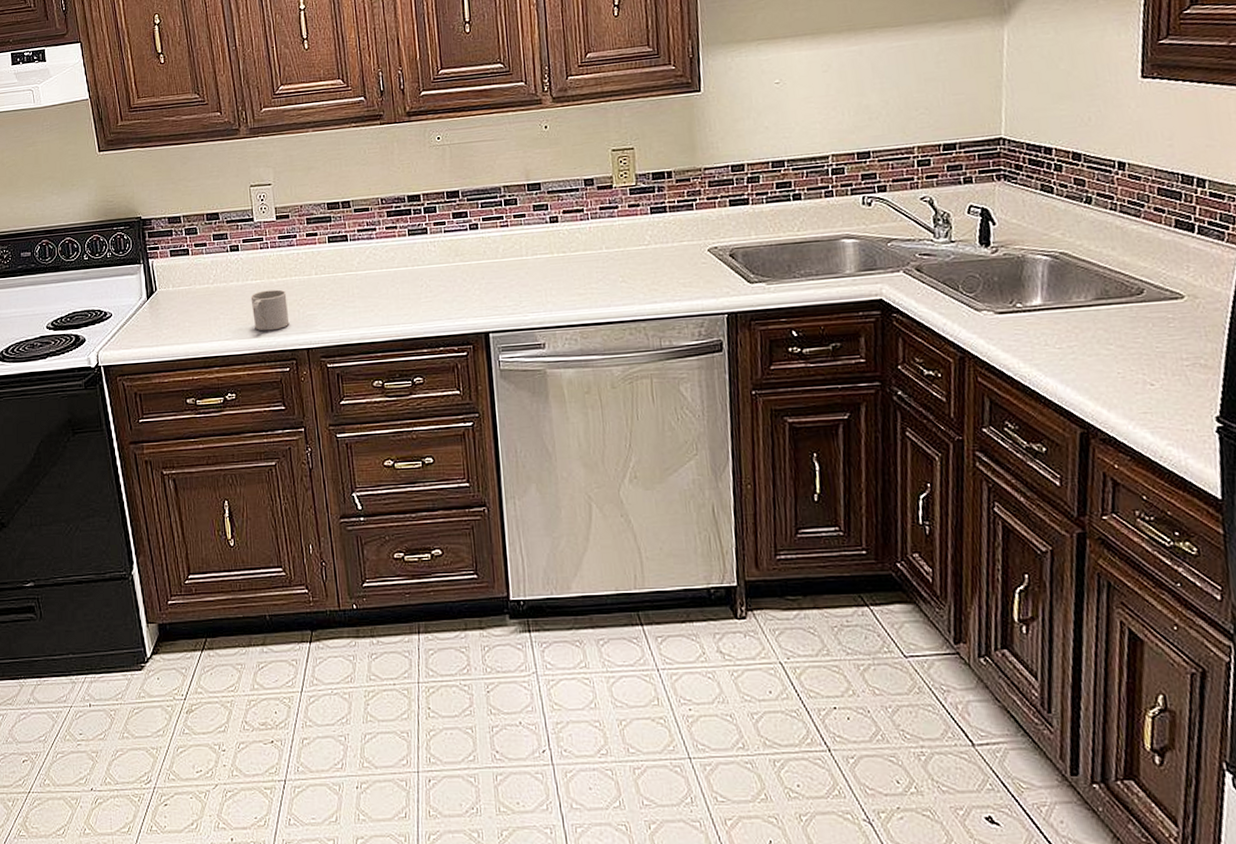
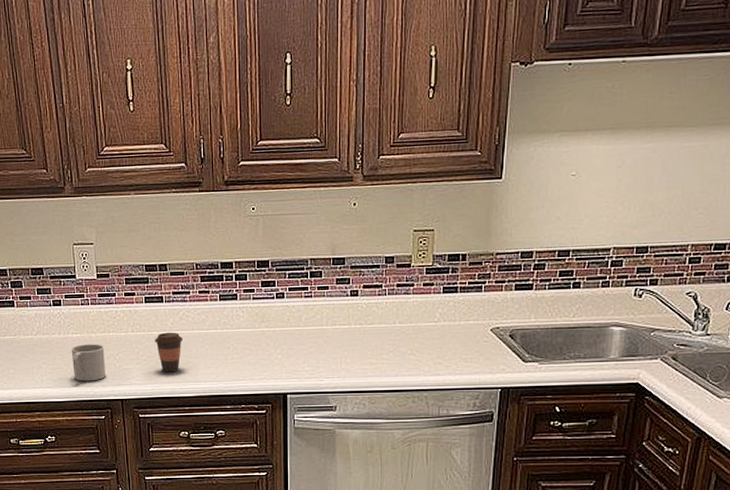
coffee cup: none [341,272,372,316] -> present [155,332,184,372]

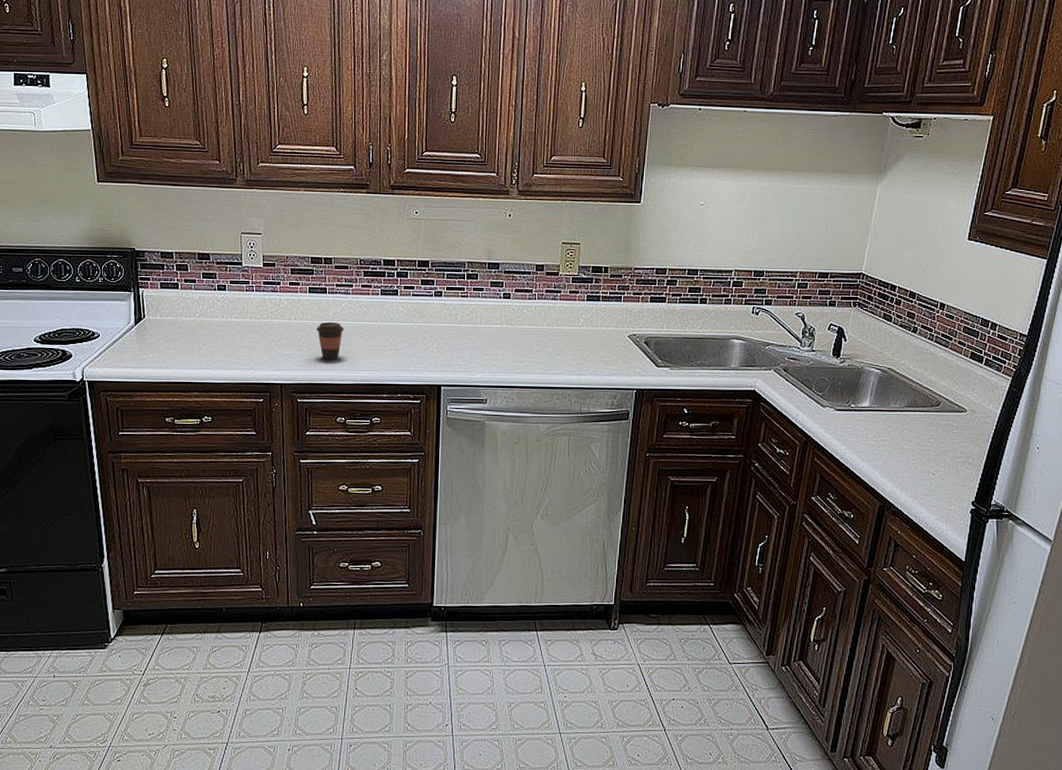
mug: present [71,344,106,382] -> none [233,329,267,365]

